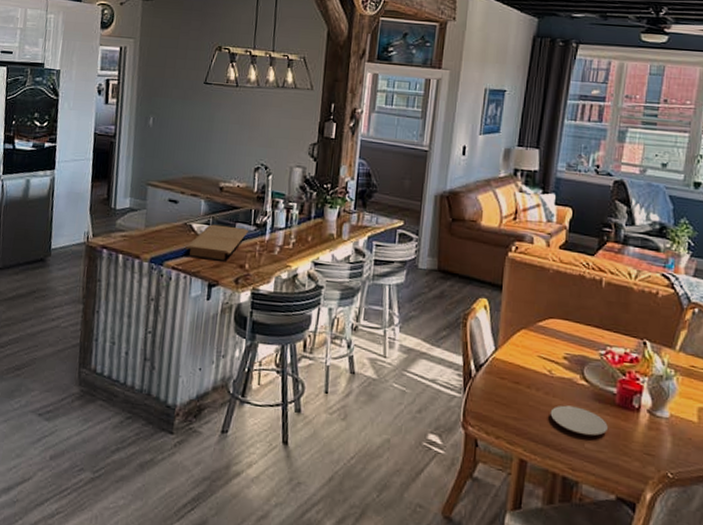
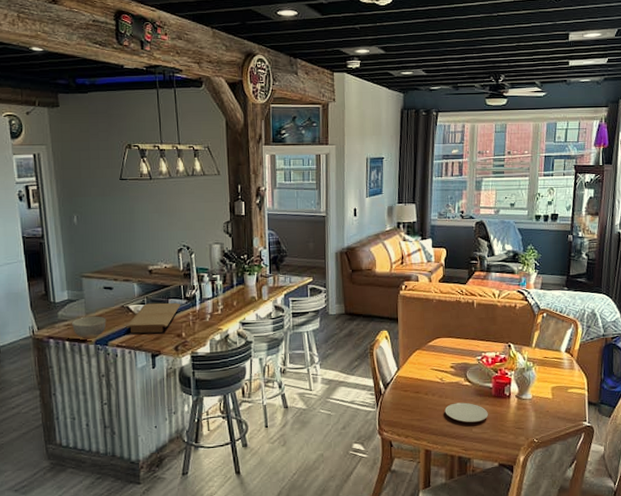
bowl: none [128,229,166,256] -> present [71,316,107,340]

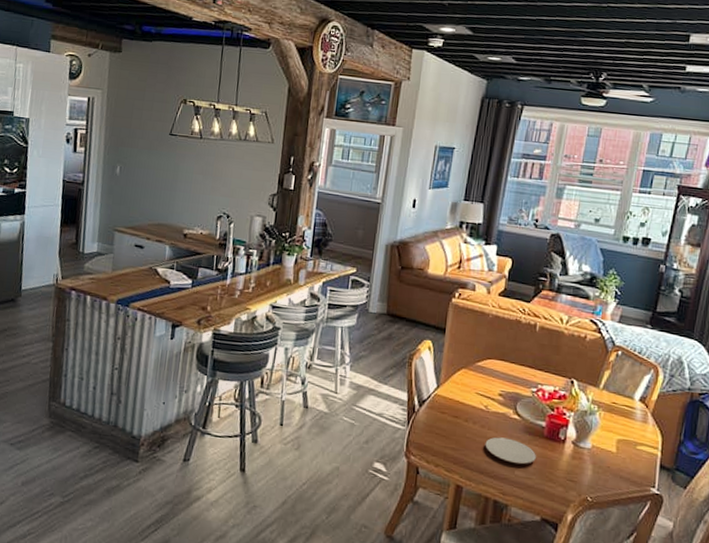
bowl: present [71,316,107,340] -> none [96,272,132,298]
cutting board: present [126,302,180,334] -> none [150,268,210,302]

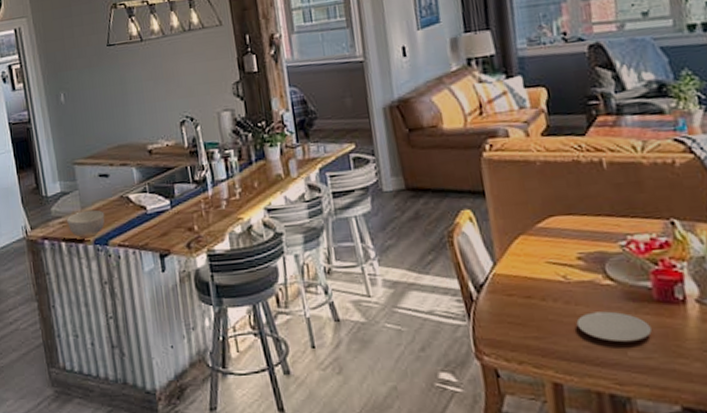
bowl: none [96,272,132,298] -> present [66,209,105,239]

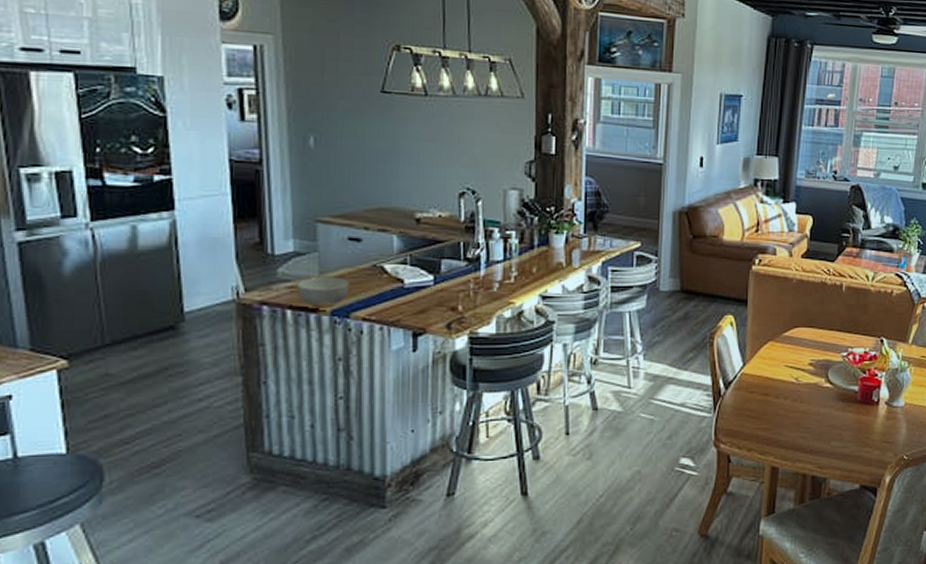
plate: present [576,311,652,343] -> none [798,409,851,435]

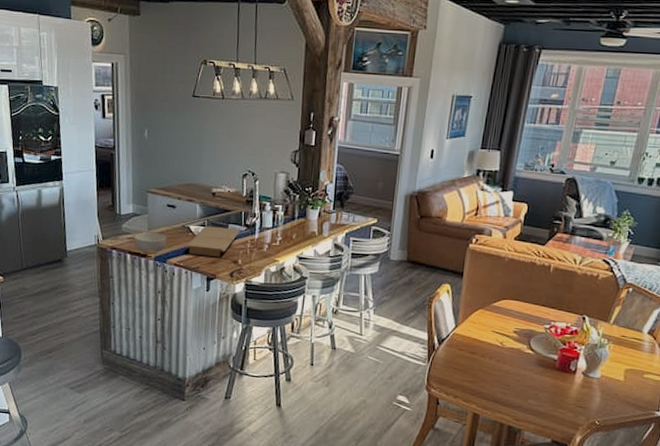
cutting board: none [377,263,458,304] -> present [185,226,240,257]

